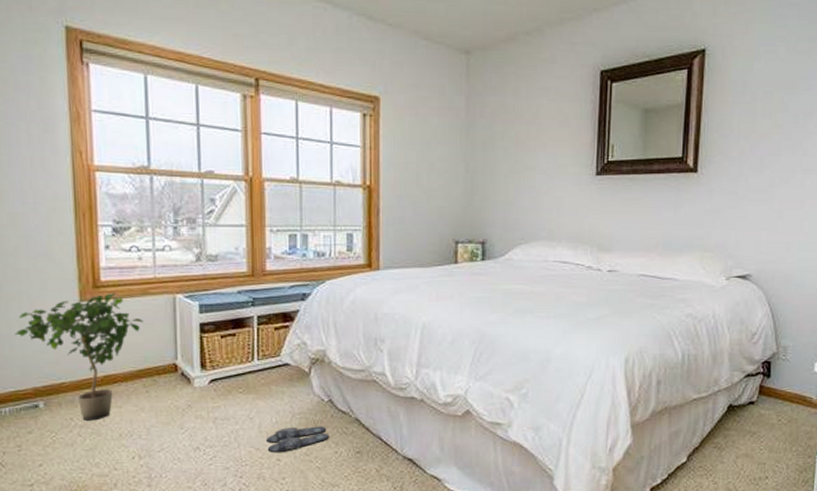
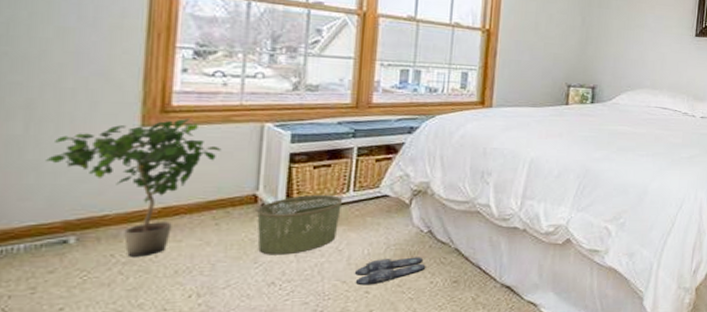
basket: none [177,364,250,422] -> present [256,195,344,255]

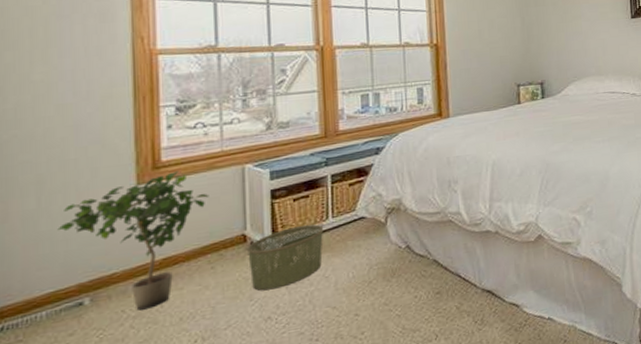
slippers: present [354,257,426,286] -> none [342,273,409,309]

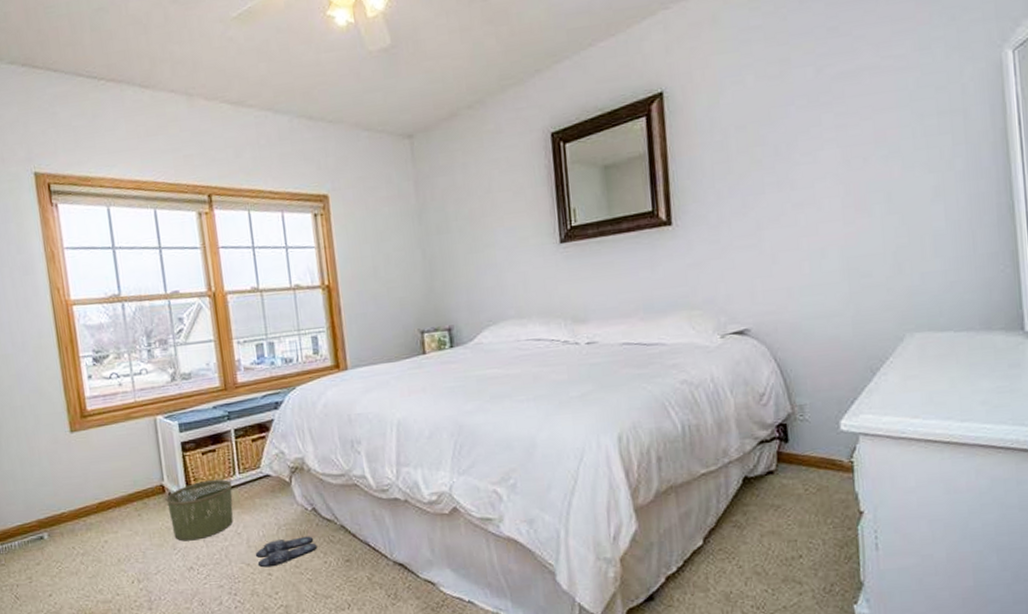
potted plant: present [57,170,209,311] -> none [16,419,130,549]
slippers: none [342,273,409,309] -> present [255,536,317,568]

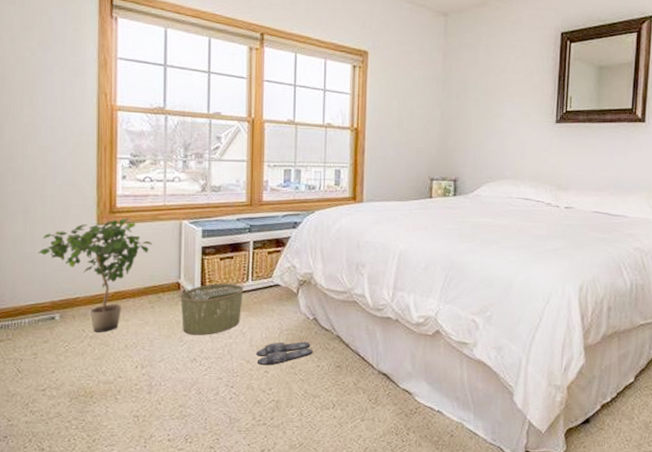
potted plant: none [16,419,130,549] -> present [38,217,153,332]

